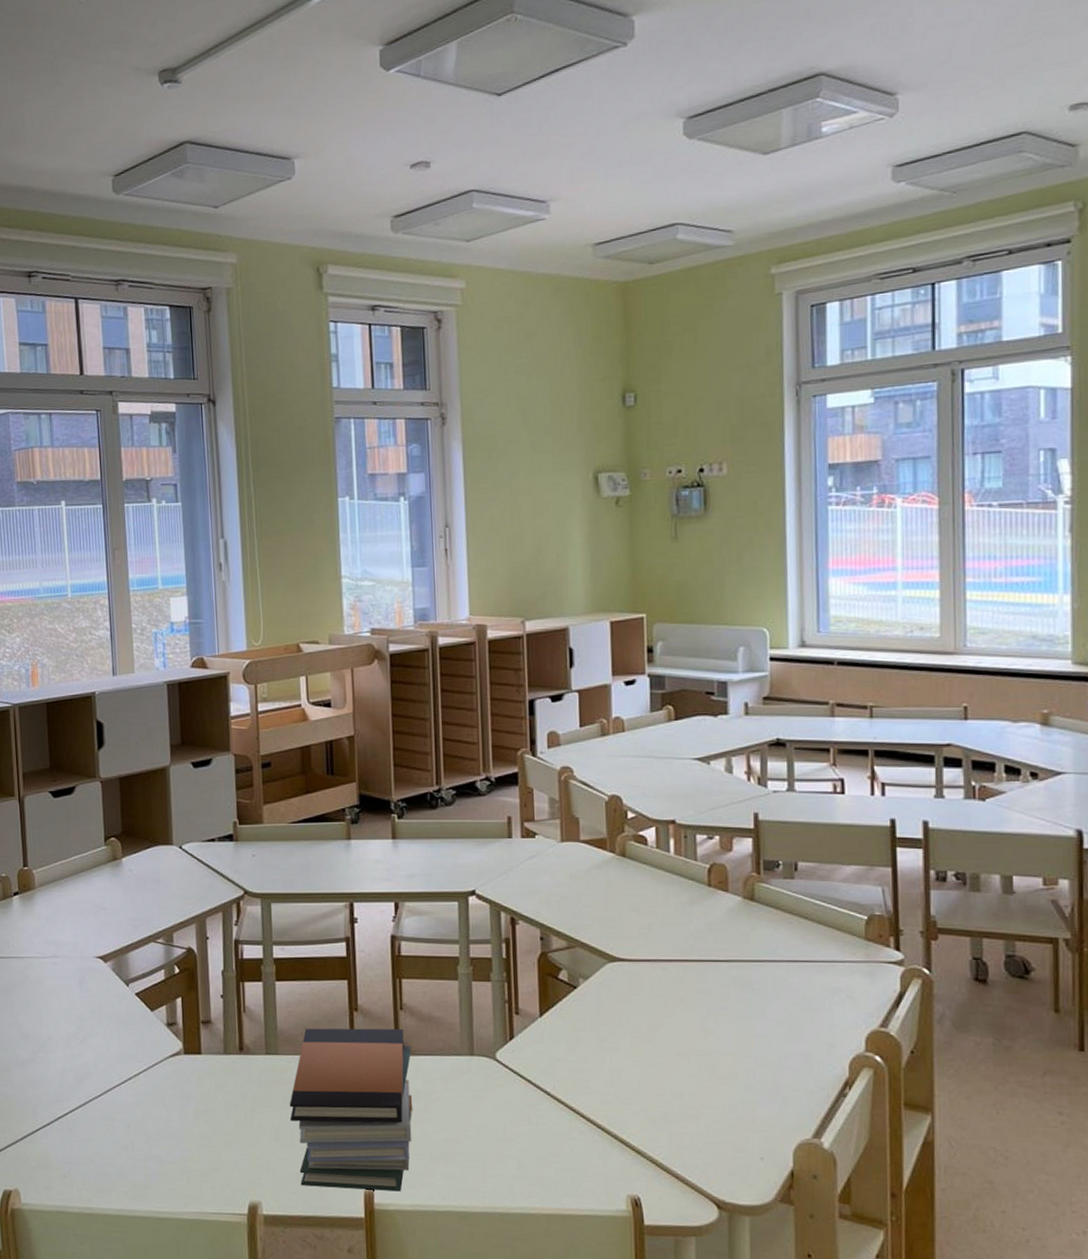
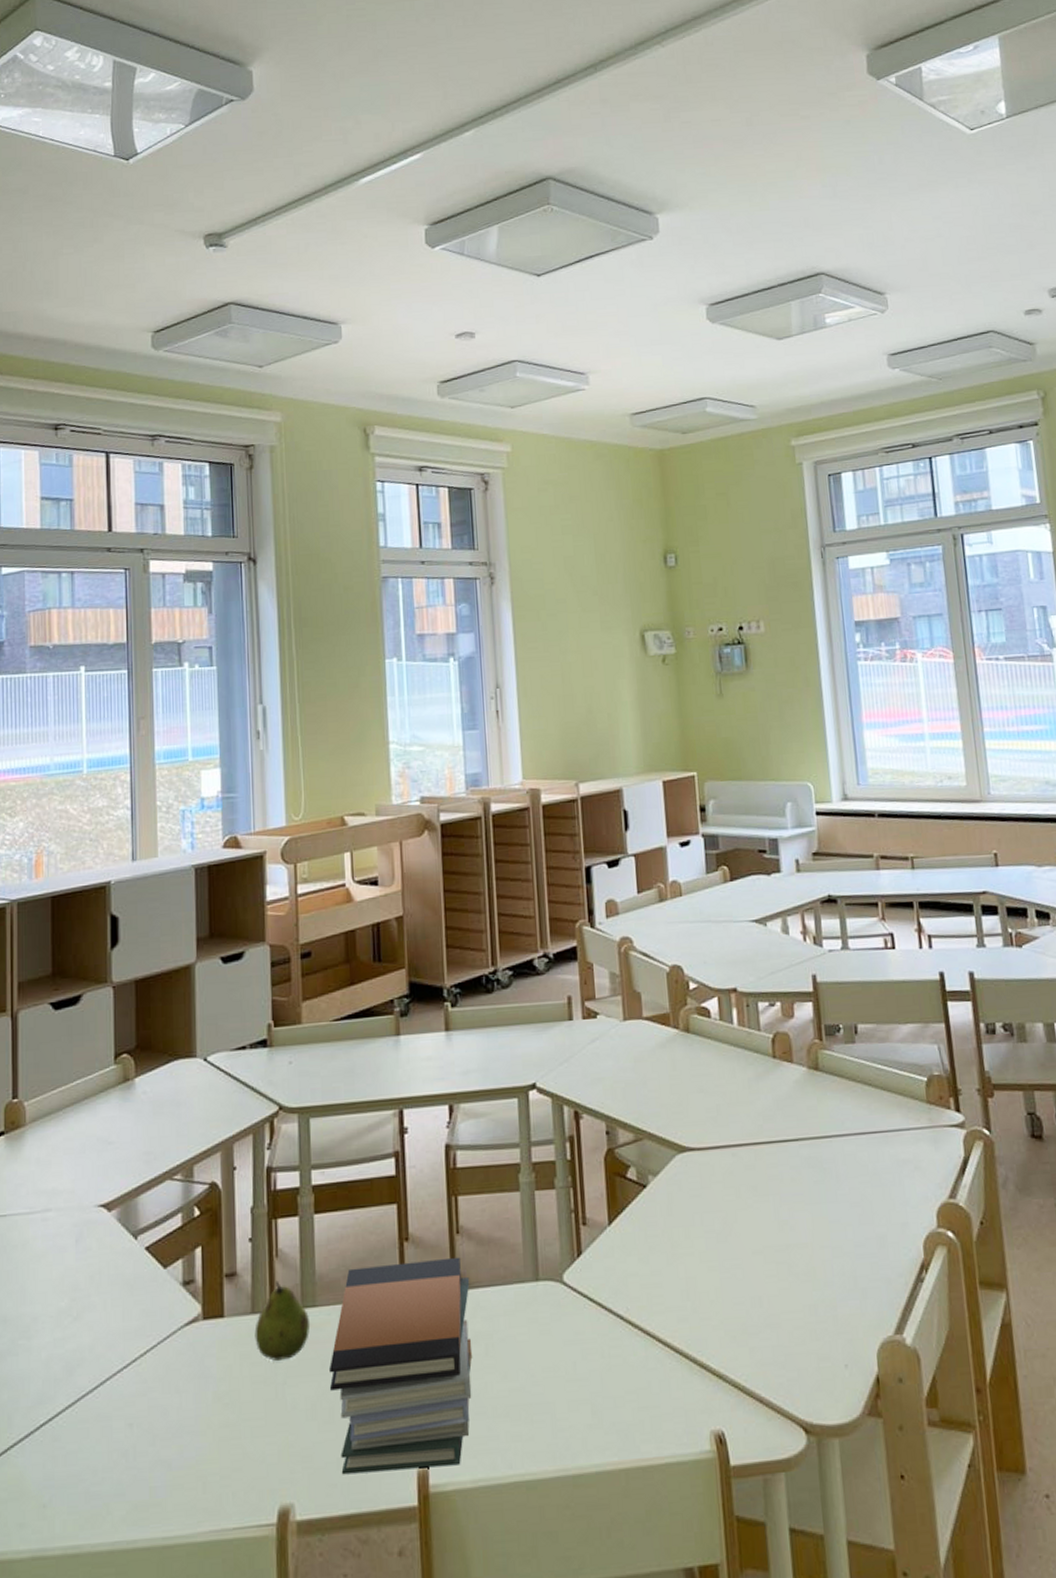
fruit: none [227,1031,274,1093] -> present [254,1280,311,1361]

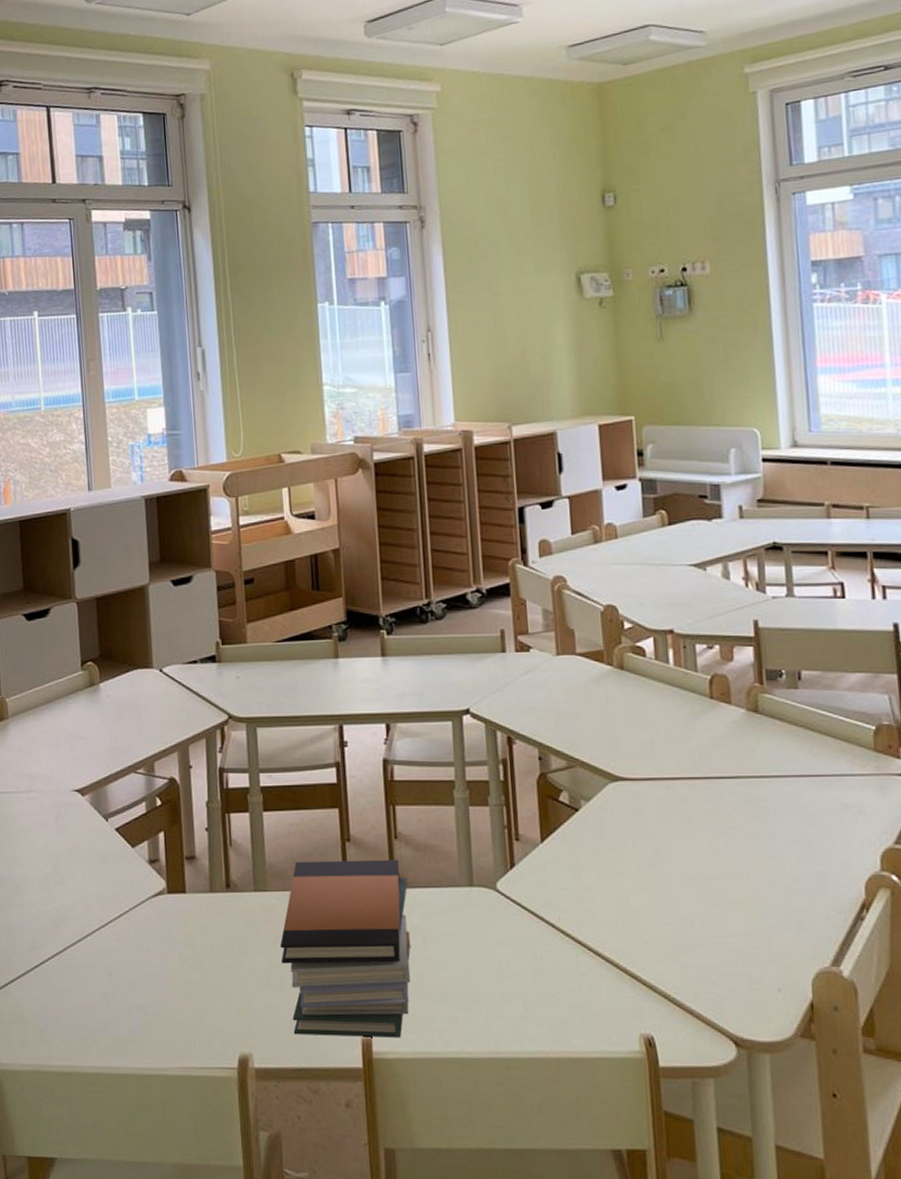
fruit: present [254,1280,311,1361] -> none [213,866,263,934]

